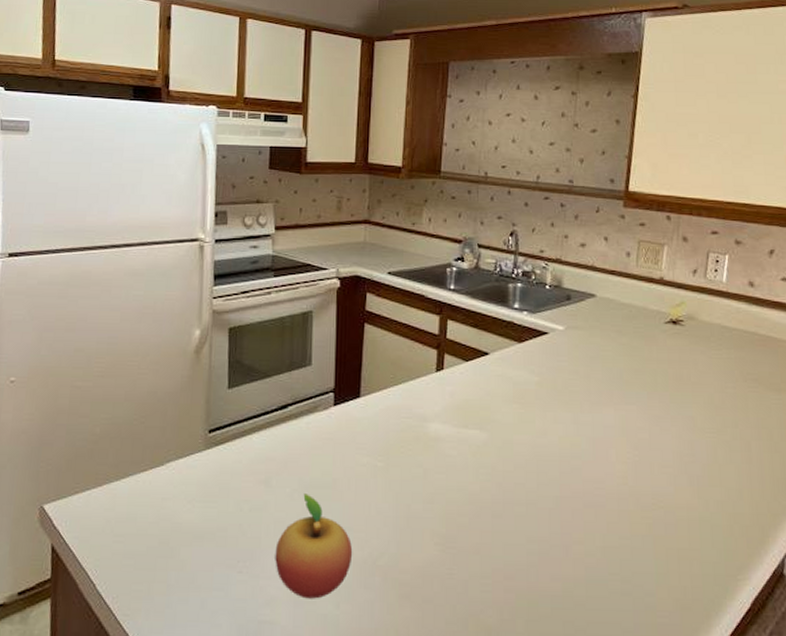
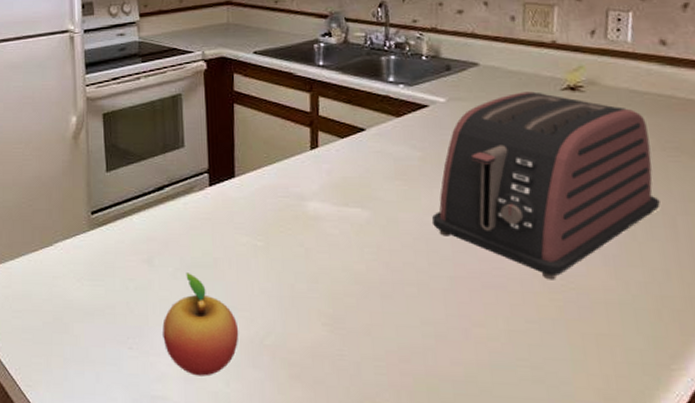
toaster: none [544,323,739,499] -> present [432,91,660,280]

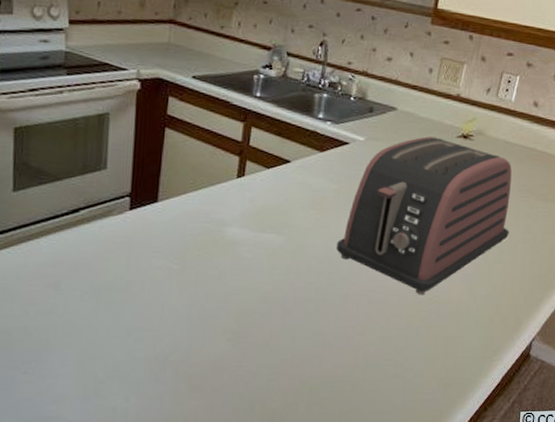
fruit: present [162,273,239,376] -> none [63,296,145,395]

